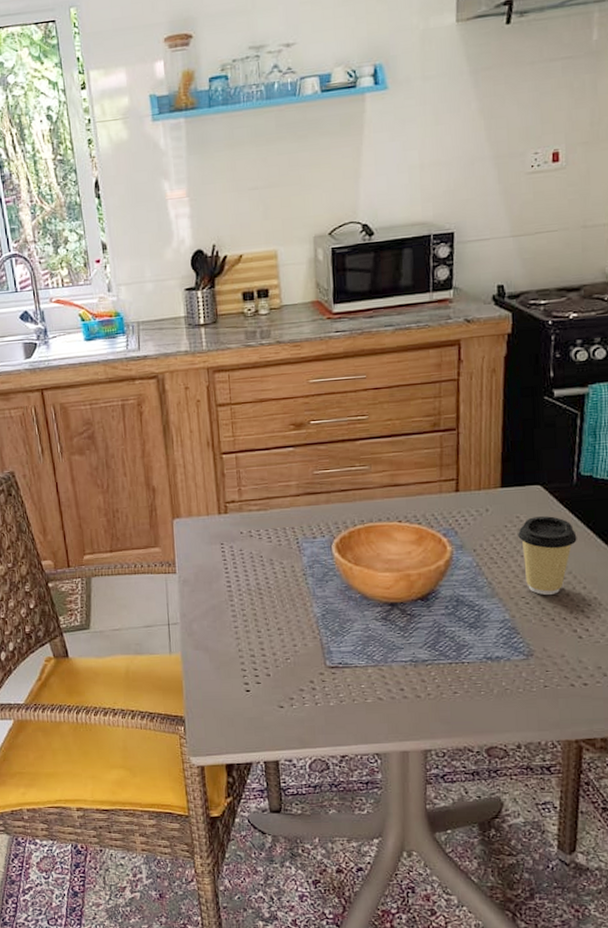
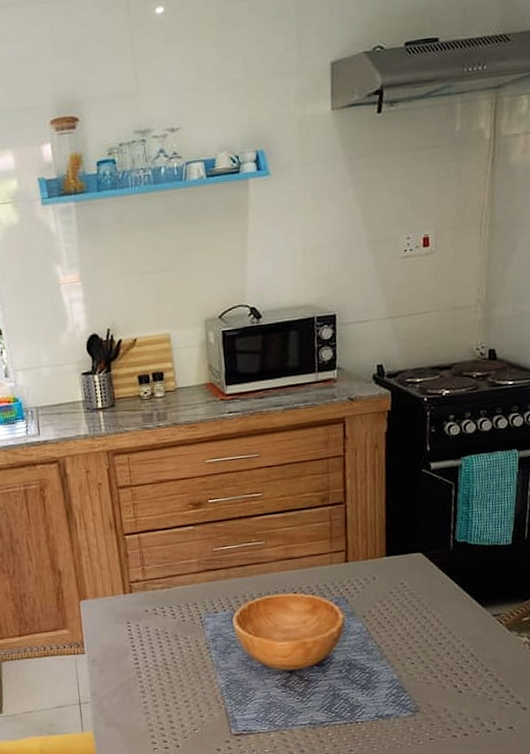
coffee cup: present [517,516,577,595] -> none [401,581,455,655]

